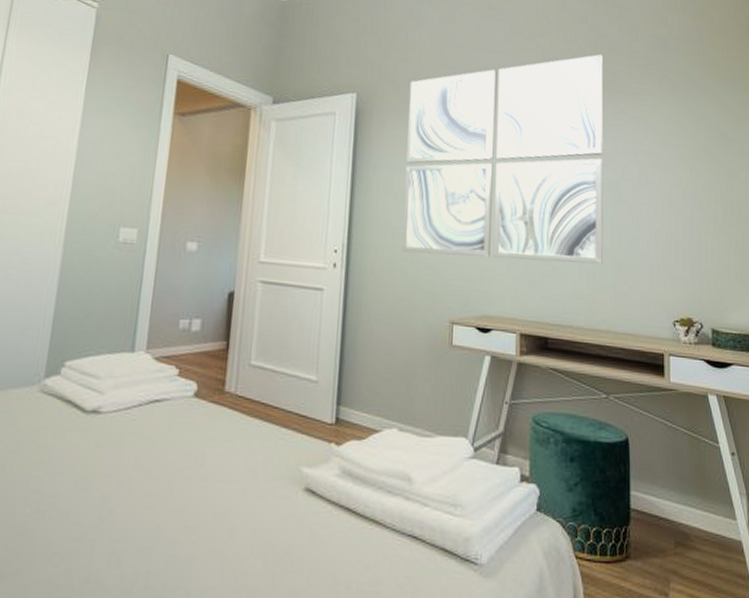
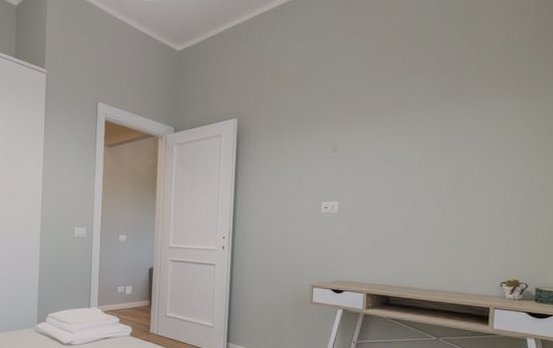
wall art: present [401,54,603,265] -> none [273,65,452,240]

